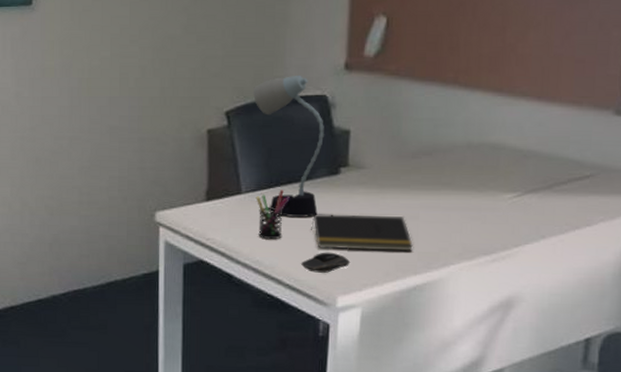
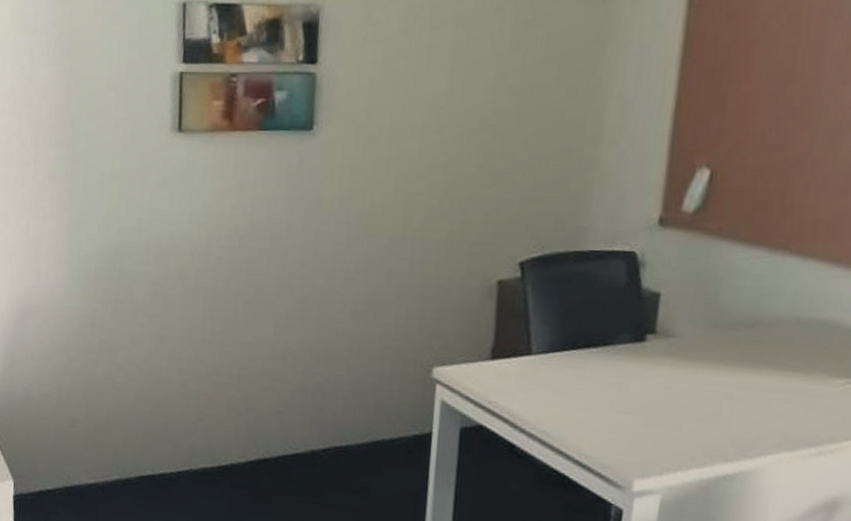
desk lamp: present [253,75,324,217] -> none [552,227,631,387]
pen holder: present [256,189,290,239] -> none [547,353,586,409]
computer mouse: present [300,252,351,273] -> none [593,427,652,452]
notepad: present [311,214,413,251] -> none [608,384,726,436]

